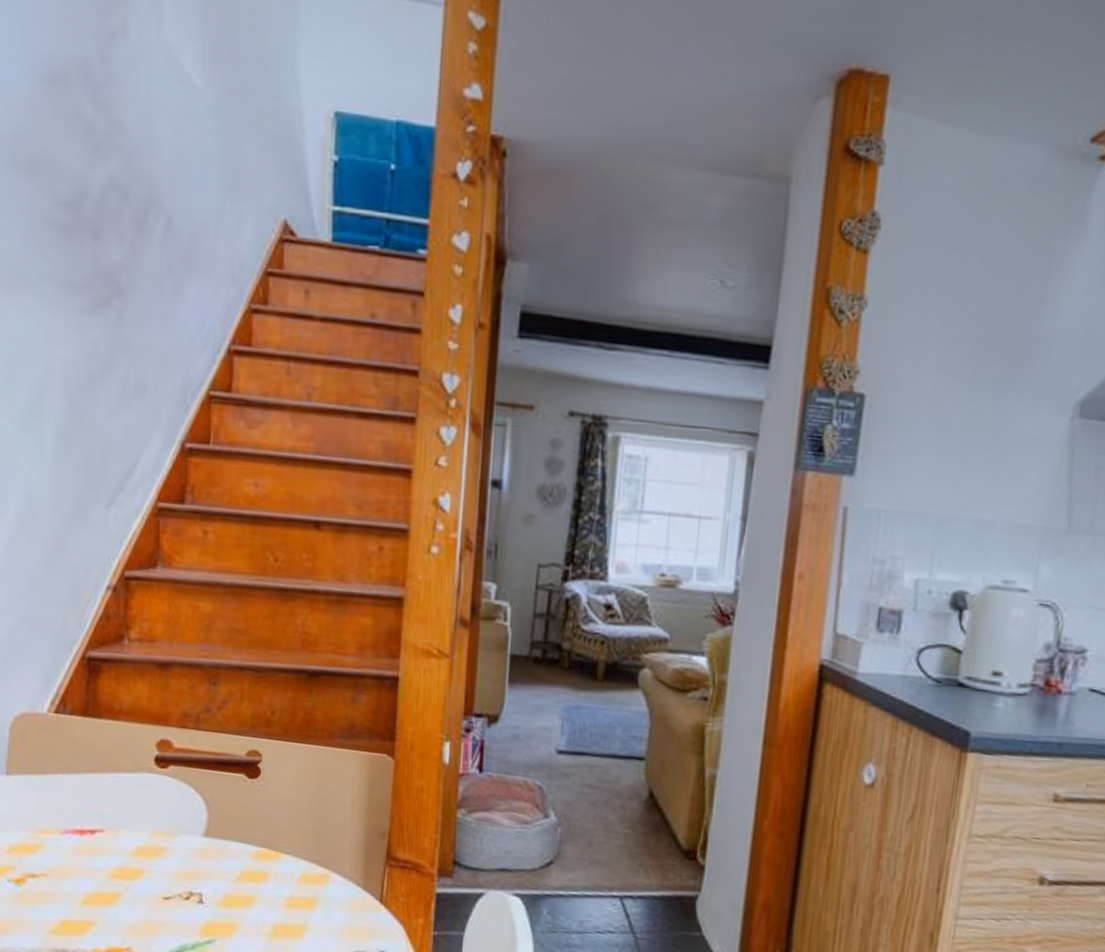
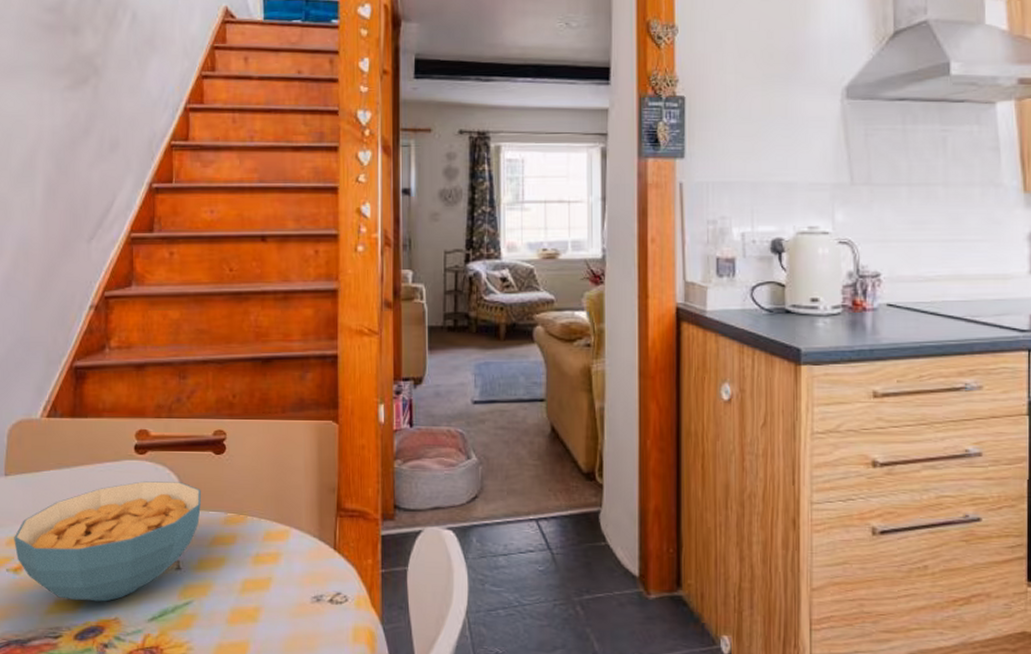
cereal bowl: none [16,798,231,929] -> present [14,481,202,602]

